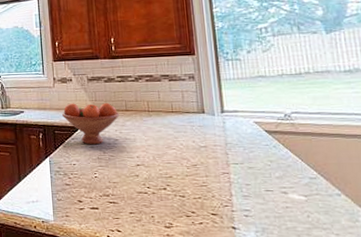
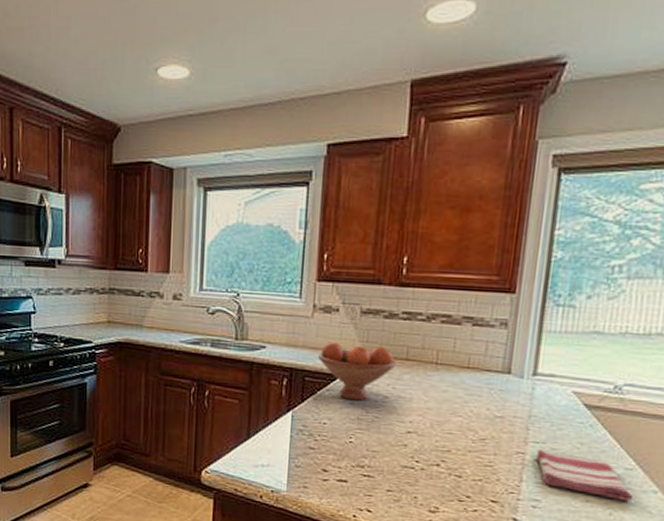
dish towel: none [237,168,323,204] -> present [536,448,634,501]

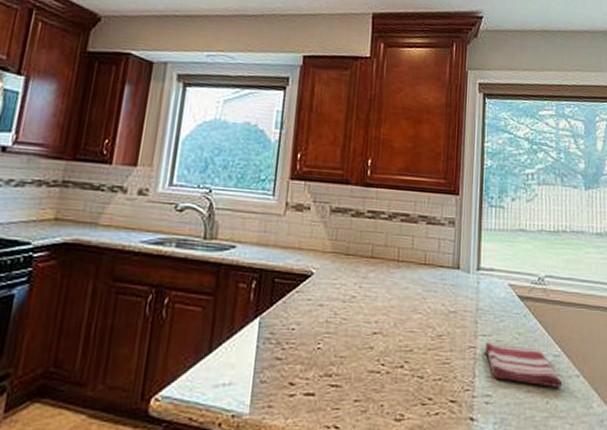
fruit bowl: present [318,342,397,401] -> none [289,240,363,302]

